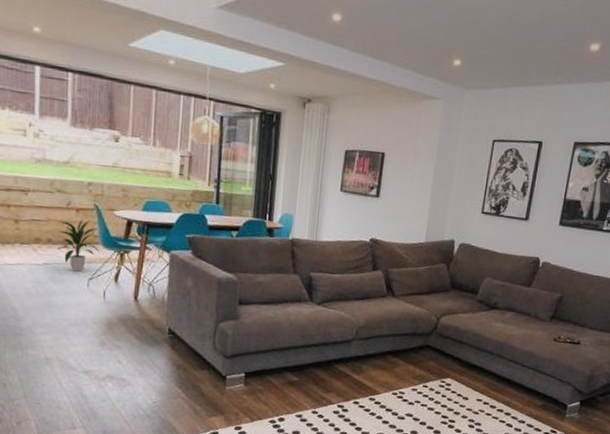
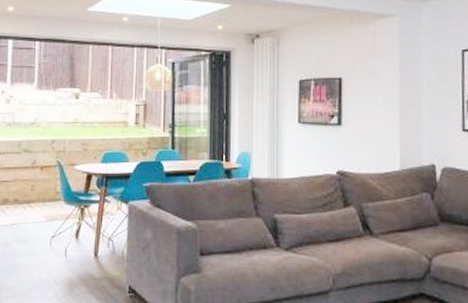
indoor plant: present [57,219,99,272] -> none [23,176,61,230]

